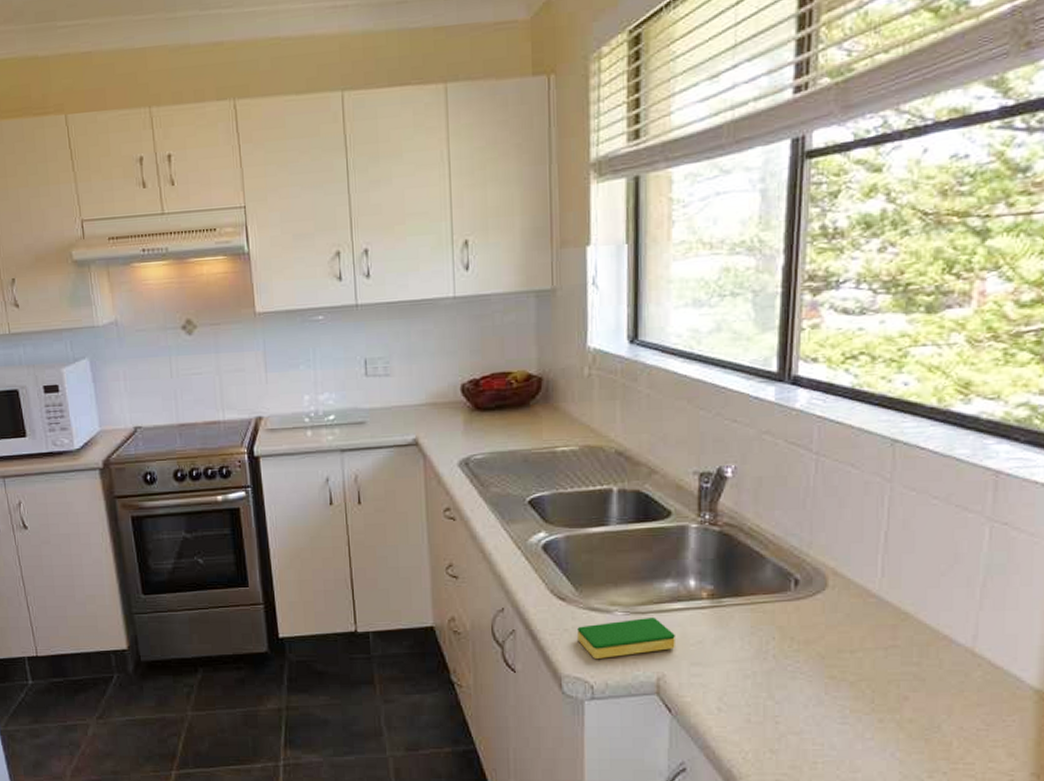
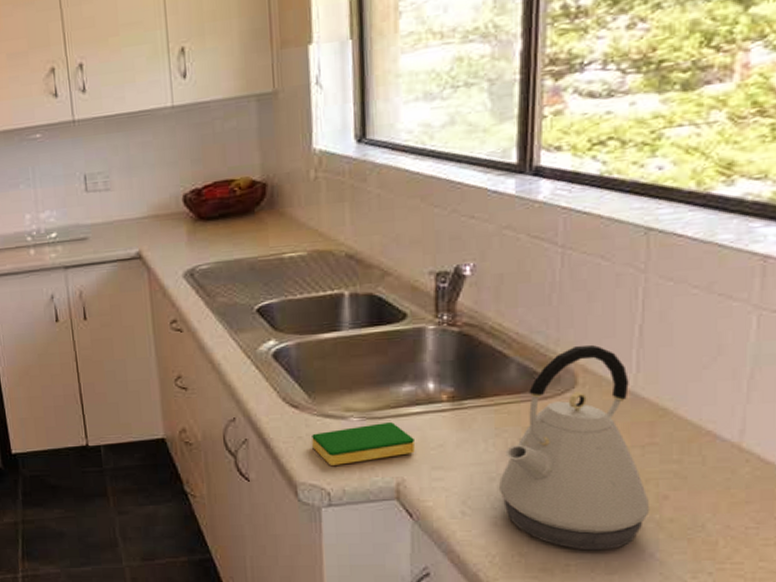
kettle: none [752,548,890,749] -> present [498,344,649,551]

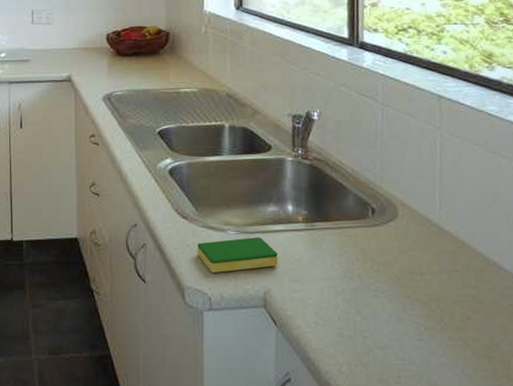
kettle: present [498,344,649,551] -> none [343,183,457,364]

